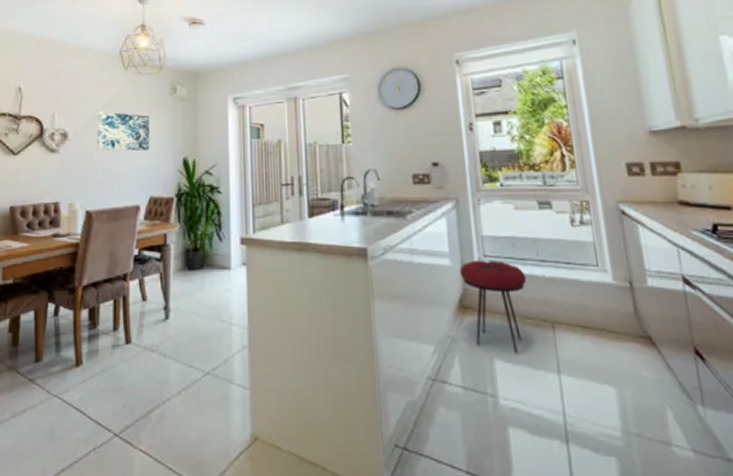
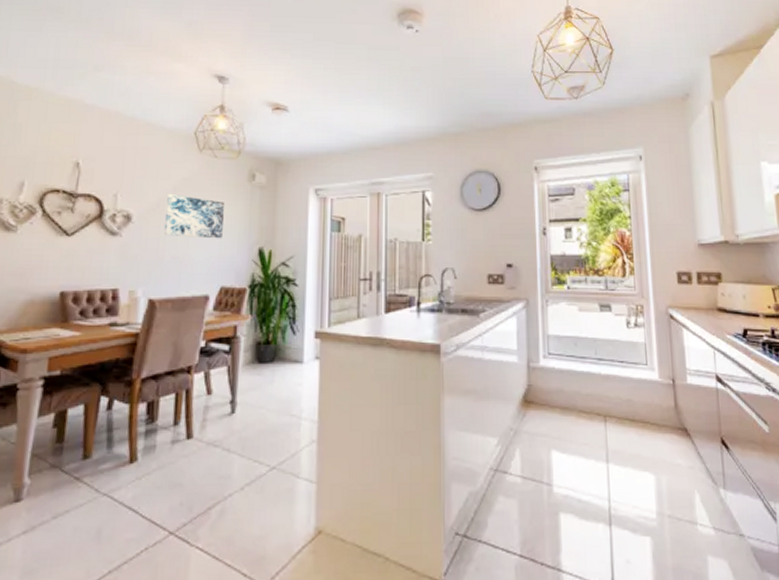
stool: present [459,259,526,353] -> none [525,357,584,444]

